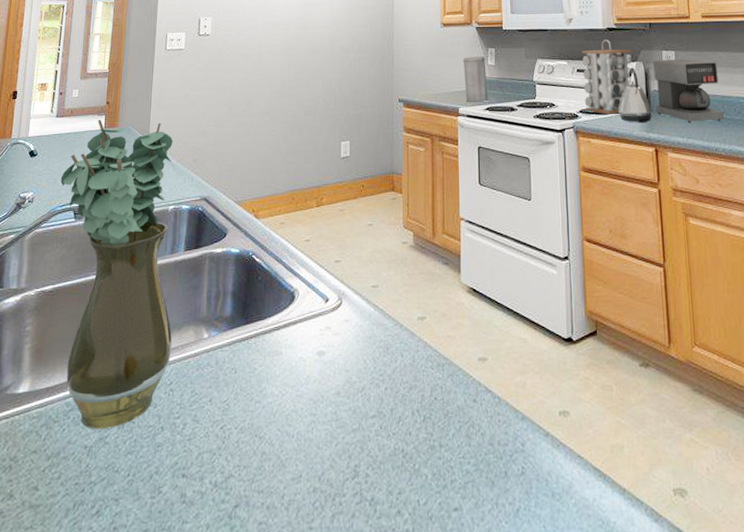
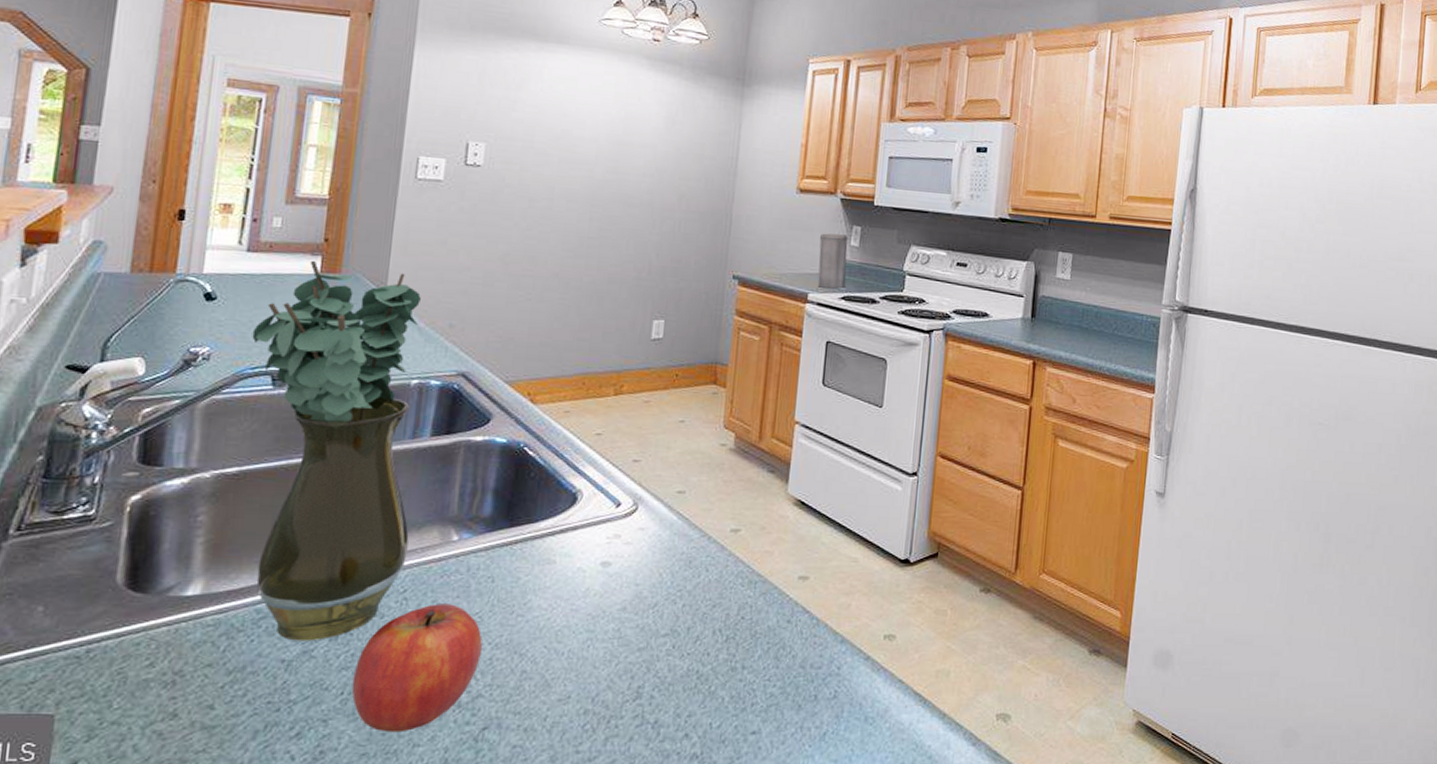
fruit: none [135,393,230,510] -> present [351,604,483,733]
spice rack: present [582,39,633,114] -> none [960,231,1024,319]
kettle: present [617,68,652,123] -> none [997,267,1037,332]
coffee maker: present [653,58,724,123] -> none [1040,261,1117,338]

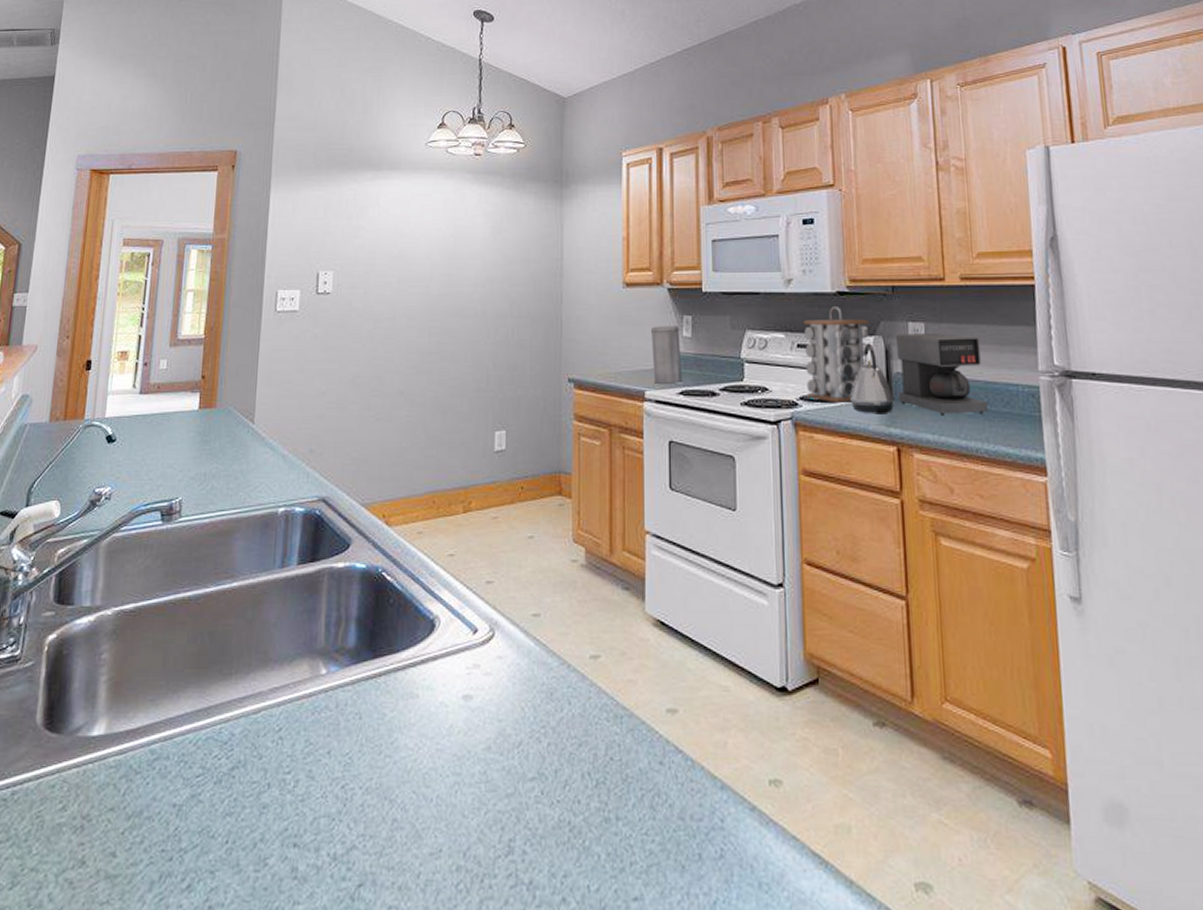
vase: present [252,260,421,641] -> none [144,397,284,784]
fruit: present [351,604,483,733] -> none [235,743,353,888]
spice rack: none [960,231,1024,319] -> present [804,306,870,402]
kettle: none [997,267,1037,332] -> present [849,343,894,414]
coffee maker: none [1040,261,1117,338] -> present [896,332,988,416]

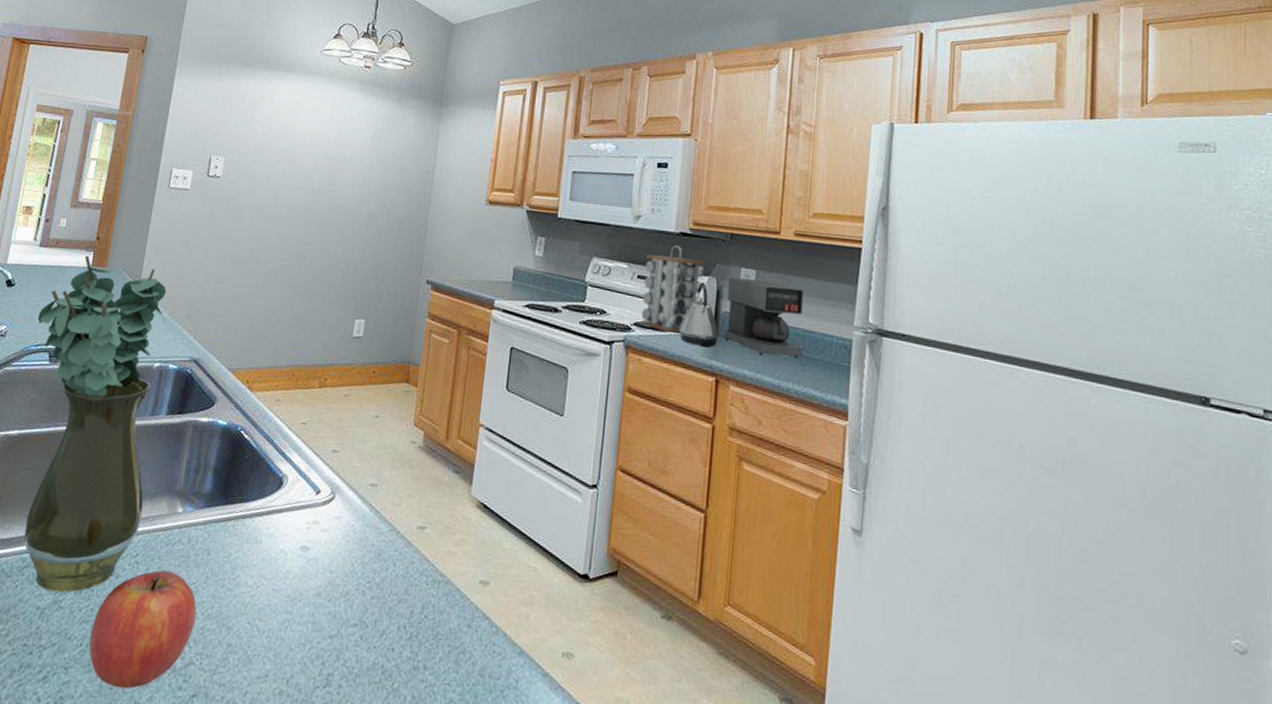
vase: none [144,397,284,784] -> present [24,255,166,593]
fruit: none [235,743,353,888] -> present [89,570,197,689]
canister: present [650,326,683,385] -> none [503,243,533,298]

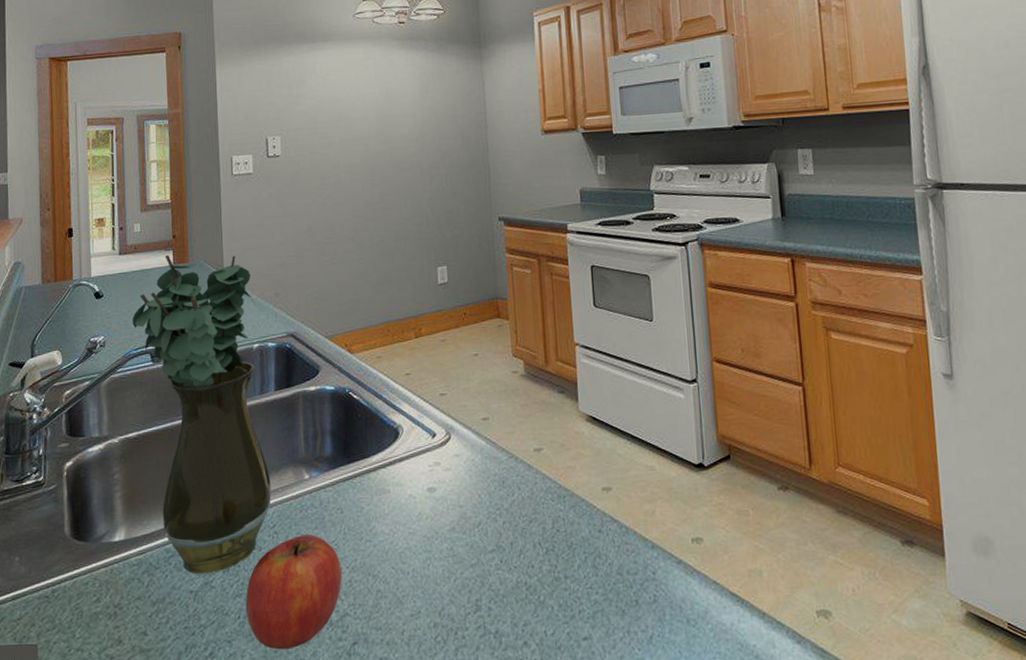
spice rack: present [640,245,706,333] -> none [705,139,765,224]
kettle: present [678,282,719,348] -> none [747,170,787,232]
coffee maker: present [723,277,804,358] -> none [787,157,870,229]

